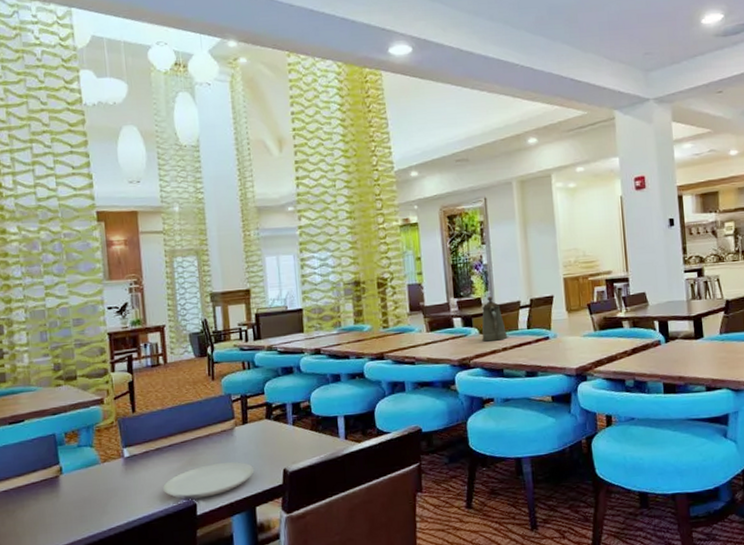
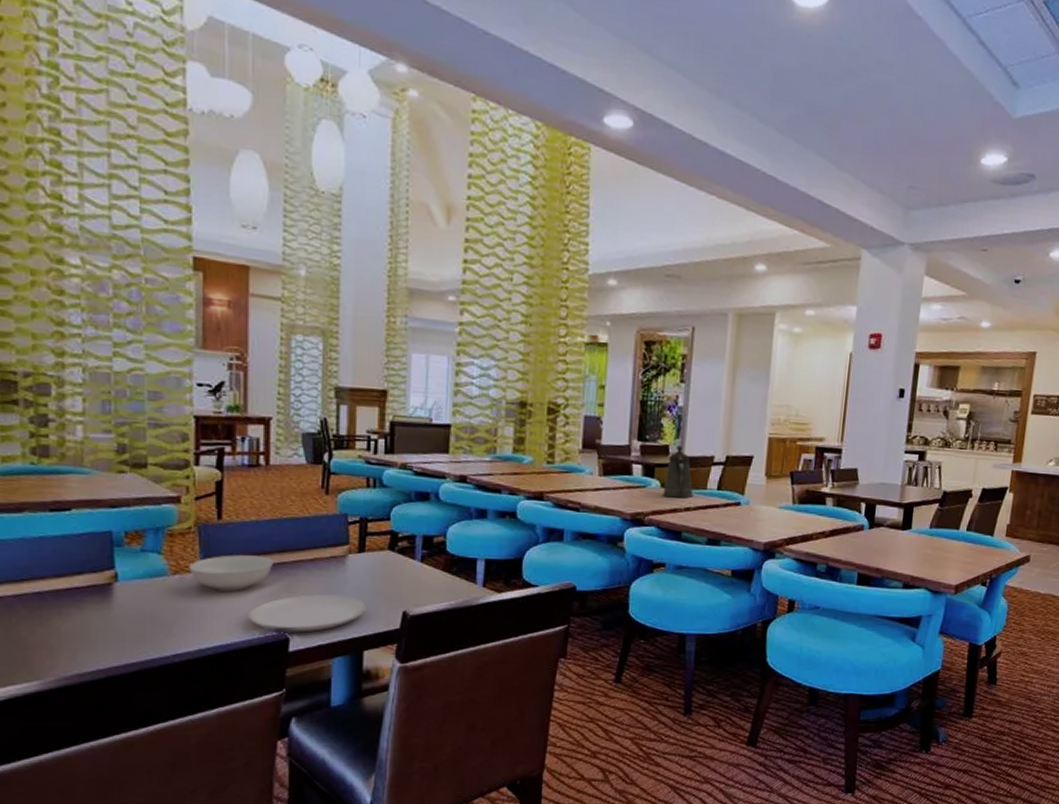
bowl: none [114,438,178,472] -> present [189,554,274,592]

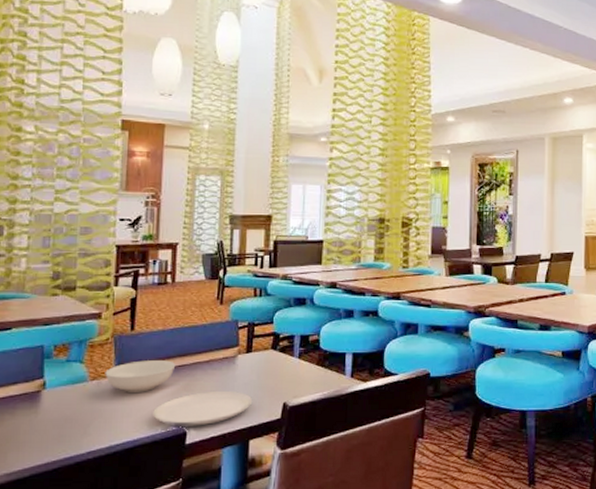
coffee pot: present [663,445,694,499] -> none [500,247,526,291]

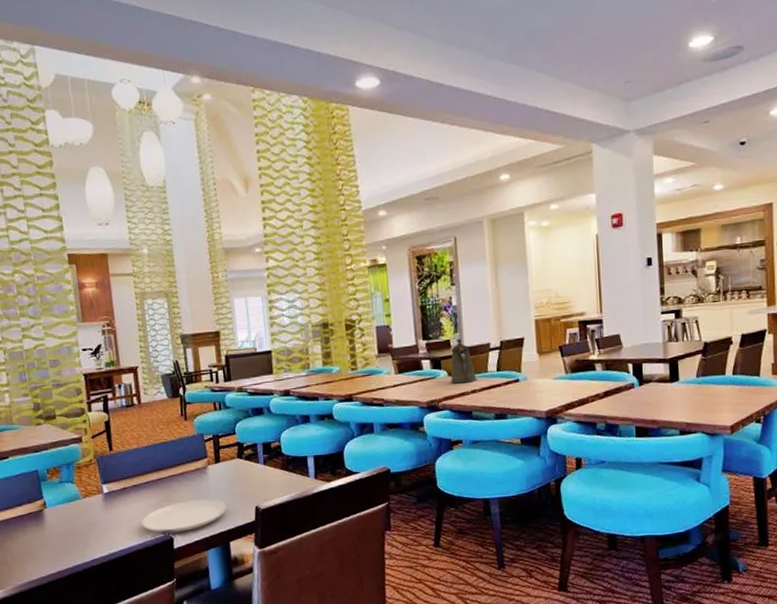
bowl: present [105,360,176,394] -> none [94,475,154,507]
coffee pot: none [500,247,526,291] -> present [450,338,477,384]

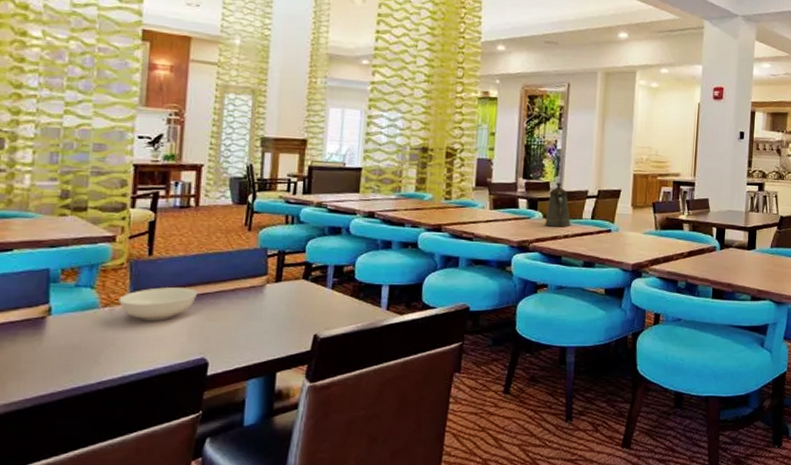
bowl: none [94,475,154,507] -> present [118,287,198,322]
plate: present [141,499,228,534] -> none [171,322,281,357]

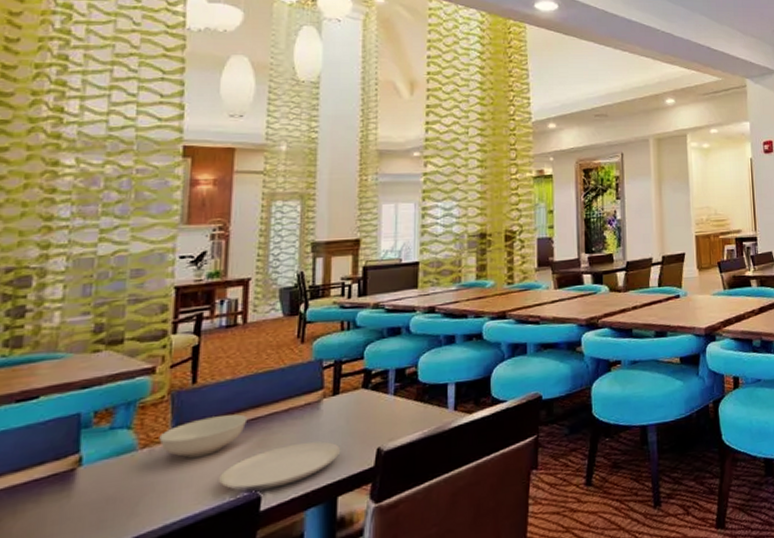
plate: none [171,322,281,357] -> present [219,441,341,492]
coffee pot: present [545,182,571,227] -> none [612,253,639,300]

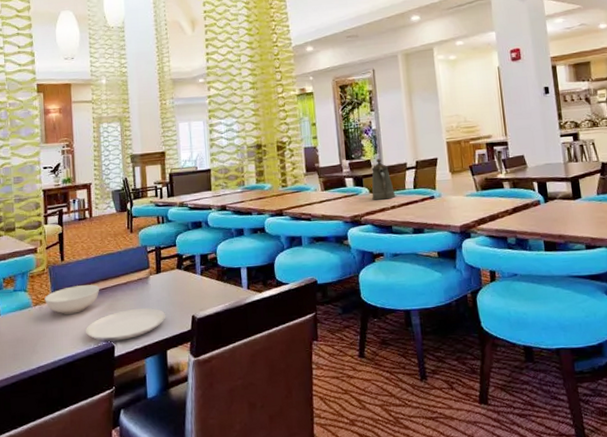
coffee pot: none [612,253,639,300] -> present [371,158,396,200]

